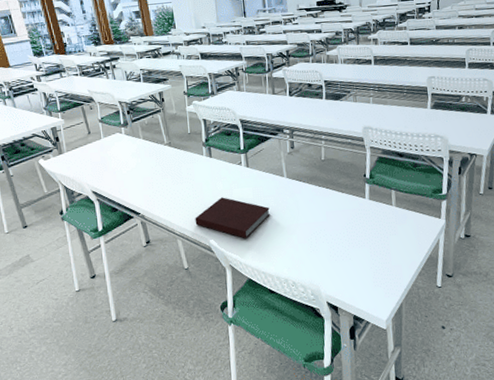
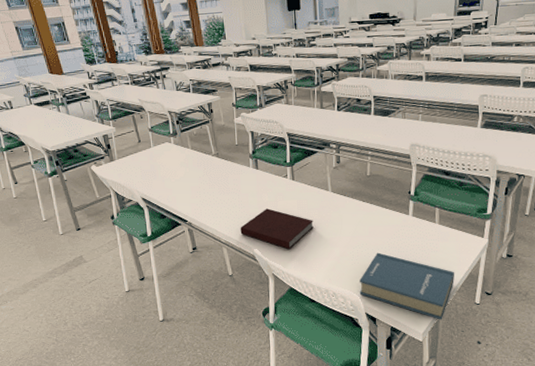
hardback book: none [319,238,415,306] -> present [359,252,455,320]

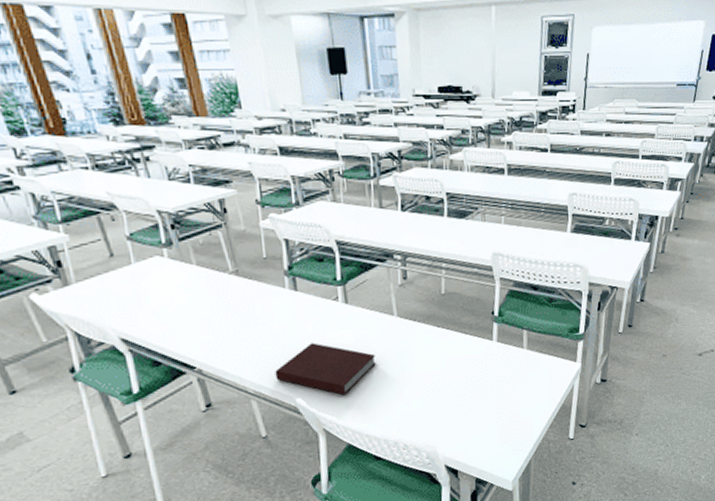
hardback book: present [359,252,455,320] -> none [436,389,547,463]

